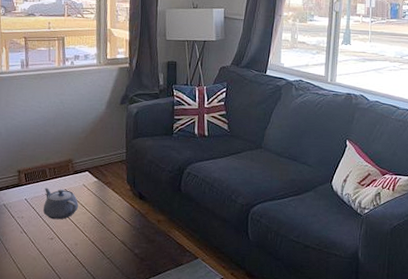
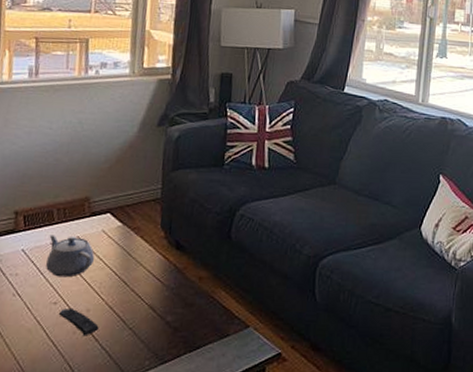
remote control: none [54,242,85,264] -> present [58,307,99,336]

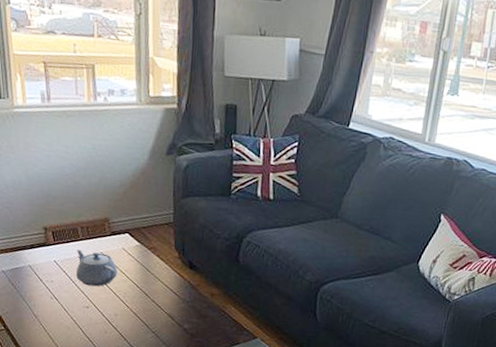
remote control: present [58,307,99,336] -> none [91,311,126,336]

